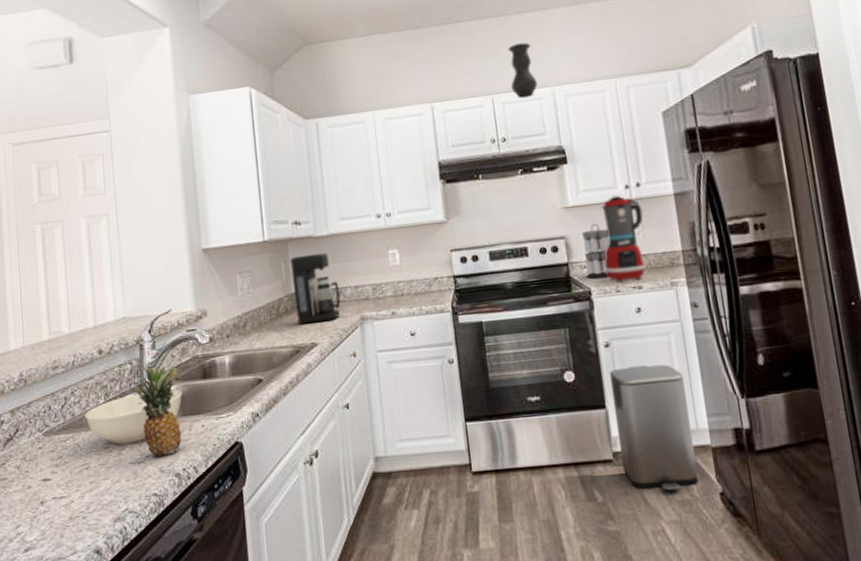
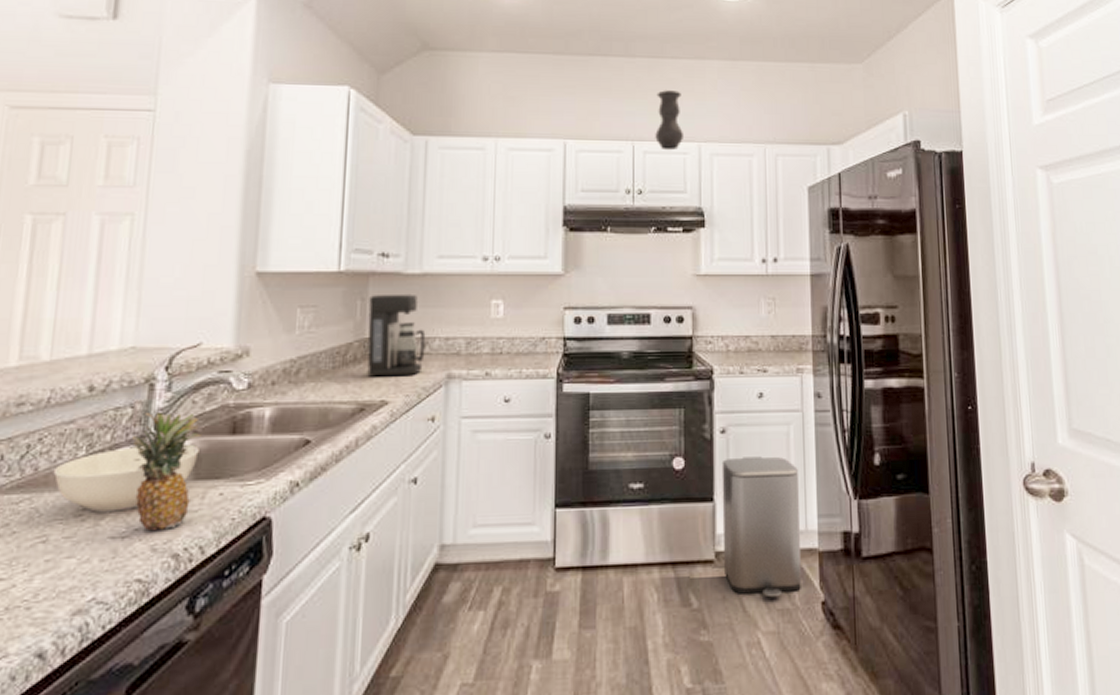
spice rack: present [582,223,610,279] -> none [710,296,739,357]
blender: present [601,195,646,283] -> none [730,269,777,363]

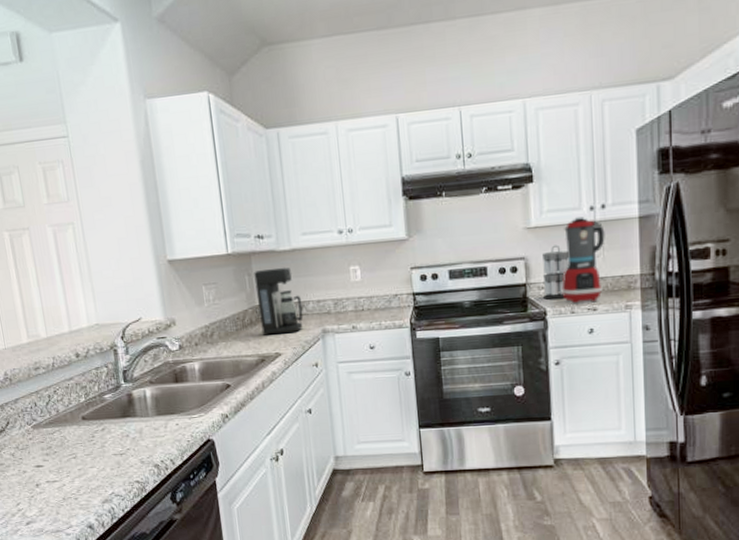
bowl: present [53,444,199,512] -> none [68,391,157,438]
fruit: present [132,412,202,532] -> none [110,368,159,450]
vase: present [655,90,685,151] -> none [479,48,509,112]
spice rack: none [710,296,739,357] -> present [542,244,569,300]
pedal bin: present [721,456,801,598] -> none [557,382,630,493]
blender: none [730,269,777,363] -> present [561,216,605,304]

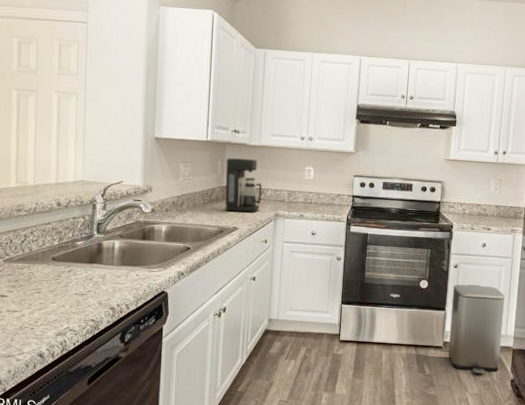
spice rack: present [542,244,569,300] -> none [452,175,475,218]
pedal bin: none [557,382,630,493] -> present [448,284,506,374]
blender: present [561,216,605,304] -> none [466,157,504,224]

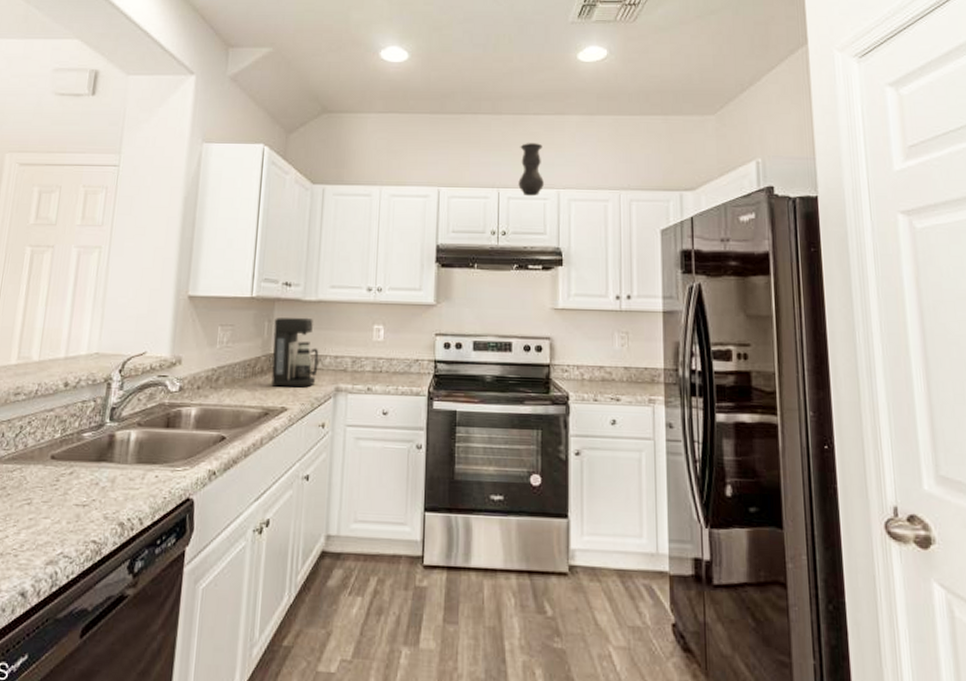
vase: none [425,22,447,69] -> present [518,143,545,197]
pedal bin: present [448,284,506,374] -> none [576,479,652,615]

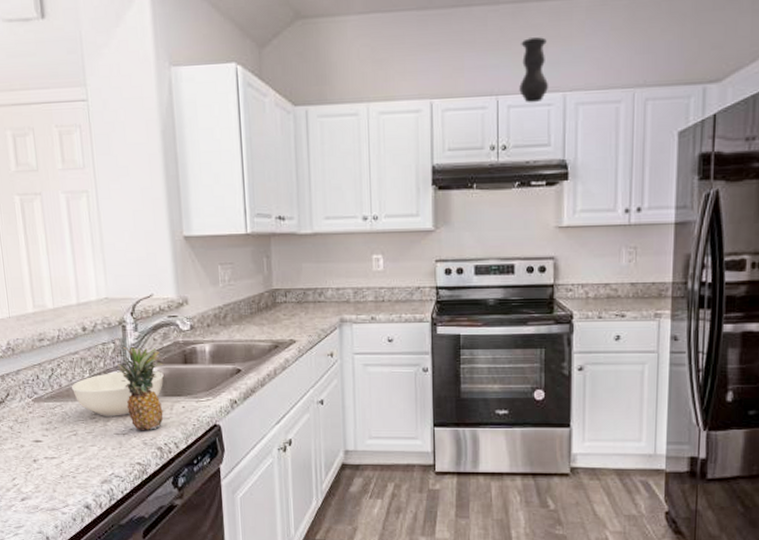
bowl: none [37,433,142,484] -> present [71,370,164,416]
fruit: none [93,406,144,503] -> present [117,347,164,431]
coffee maker: present [271,317,319,388] -> none [272,251,321,321]

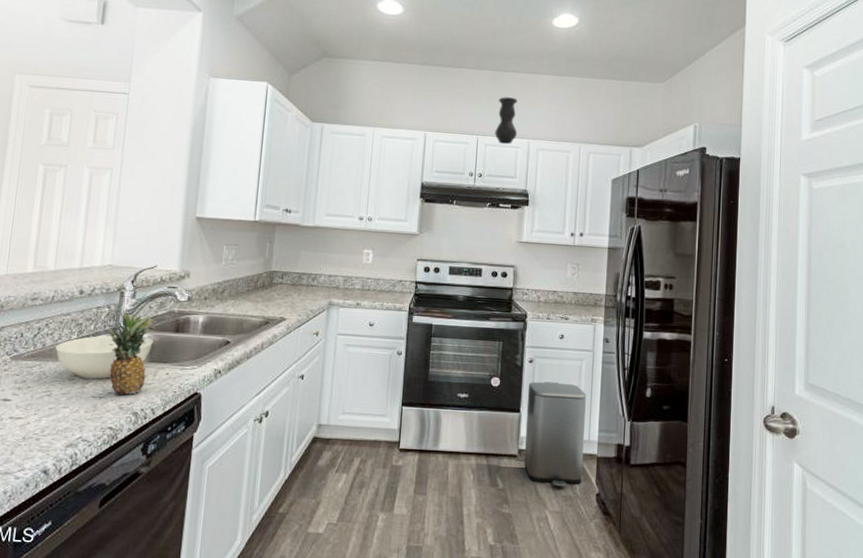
pedal bin: none [577,391,652,506] -> present [523,381,587,487]

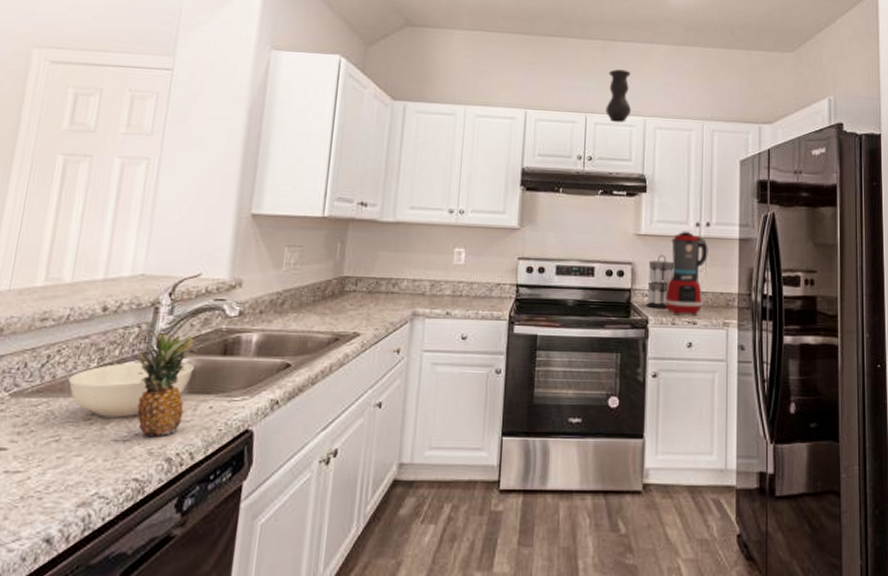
pedal bin: present [523,381,587,487] -> none [649,399,722,528]
spice rack: none [526,259,550,306] -> present [647,254,673,310]
blender: none [541,240,581,313] -> present [664,231,708,316]

